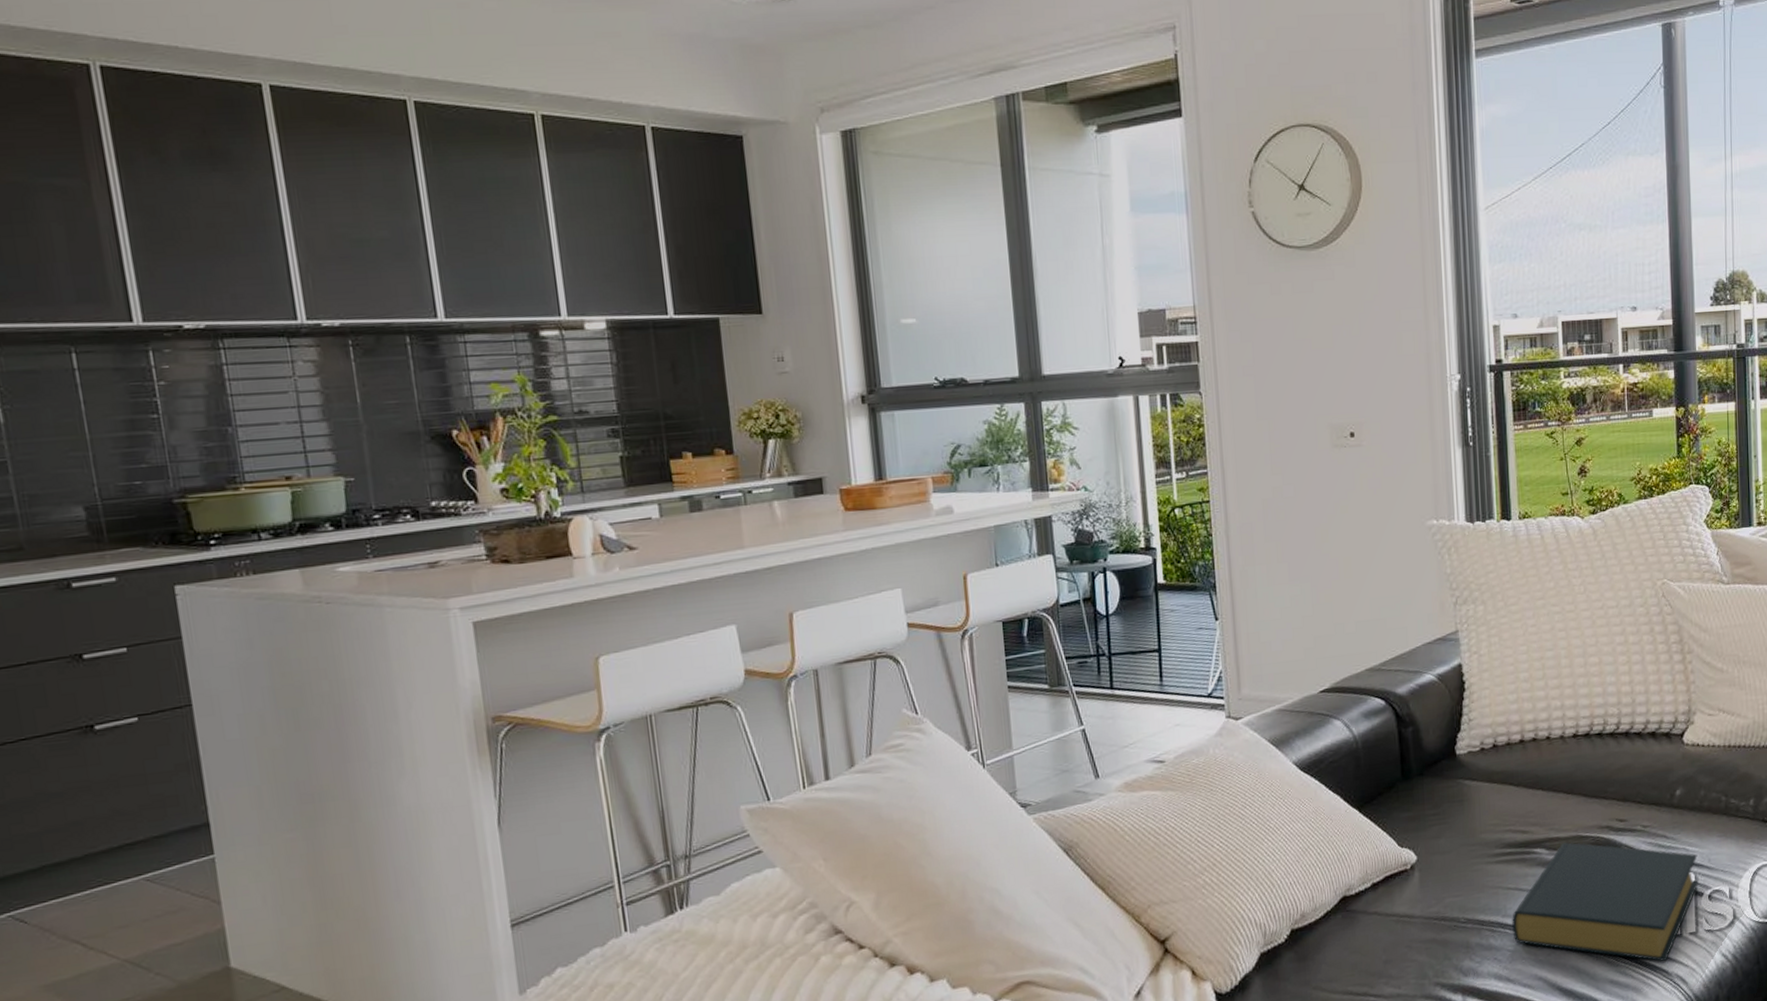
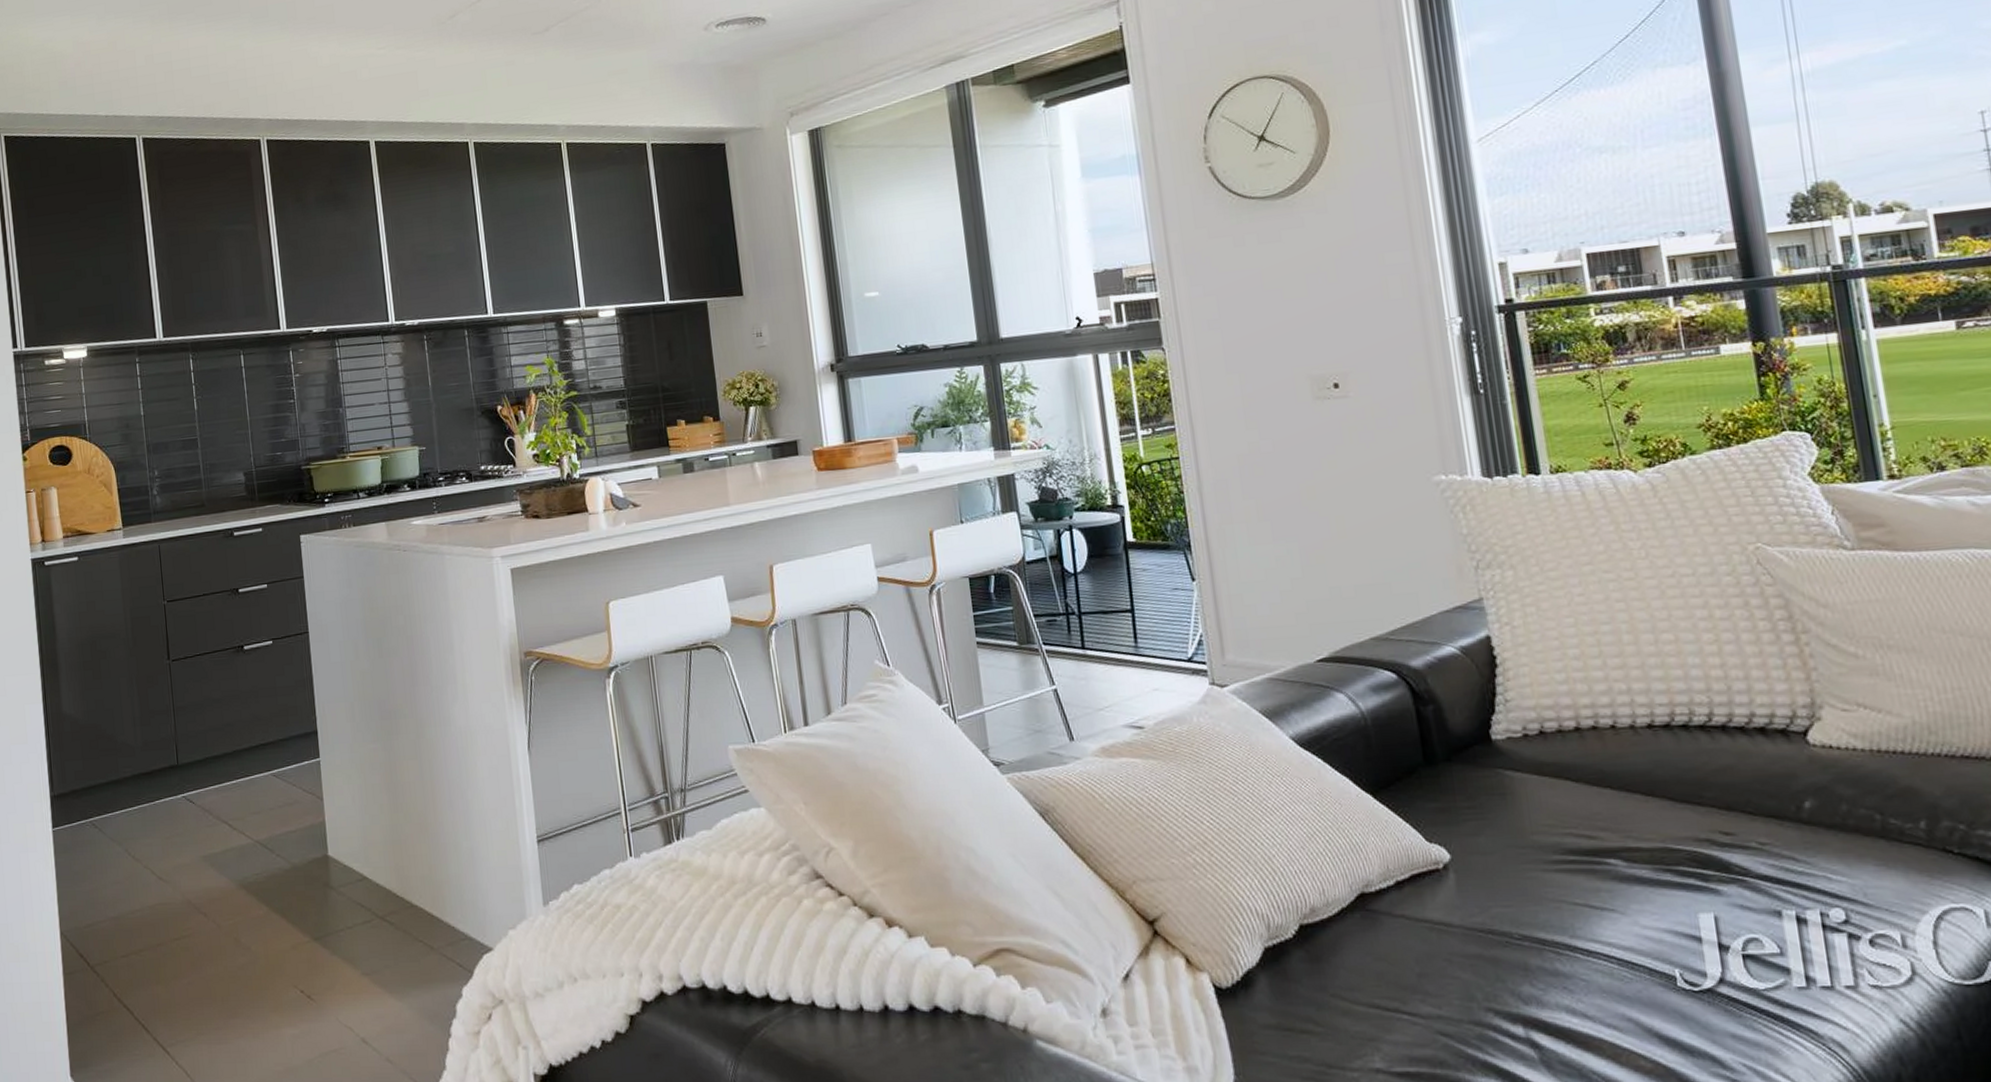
hardback book: present [1512,842,1698,962] -> none [1583,855,1852,1020]

